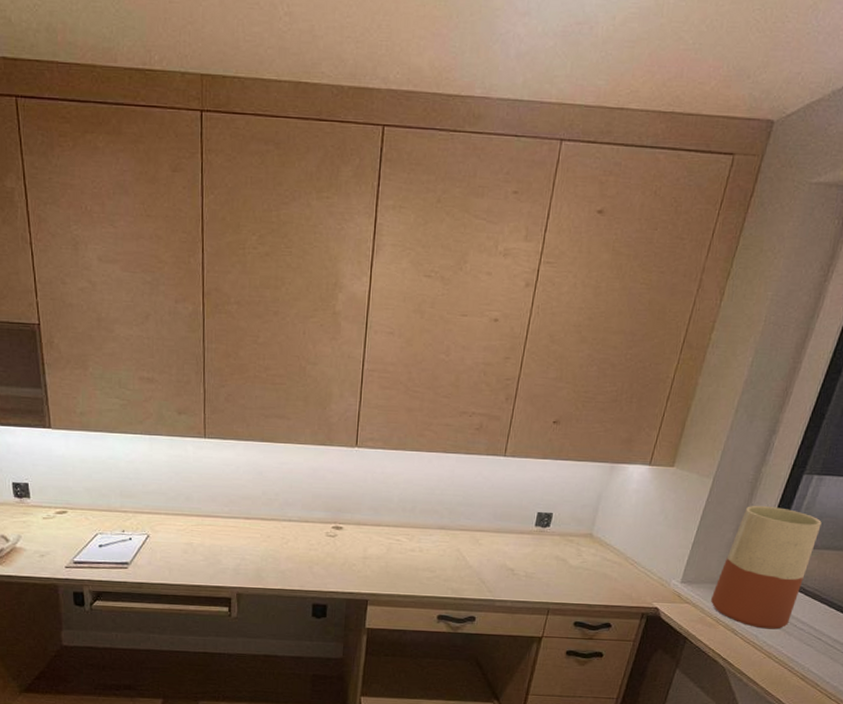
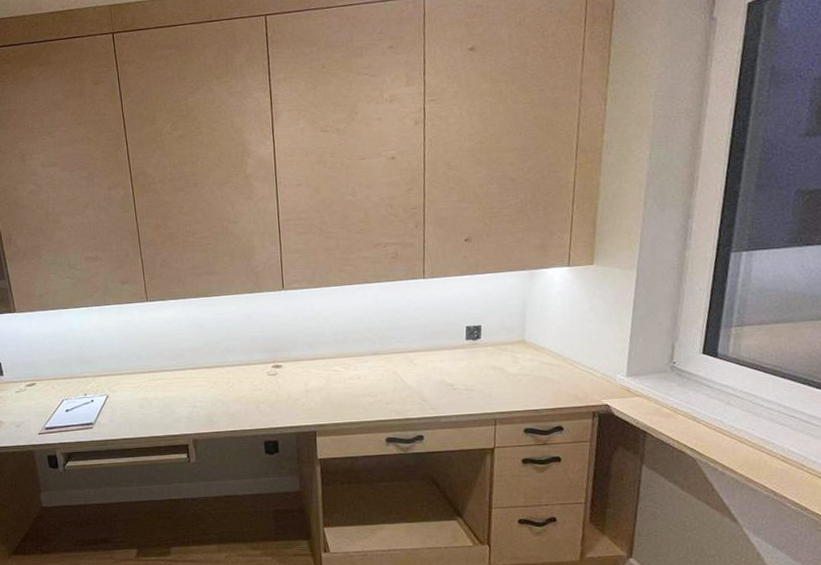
vase: present [710,505,822,630] -> none [662,288,764,413]

